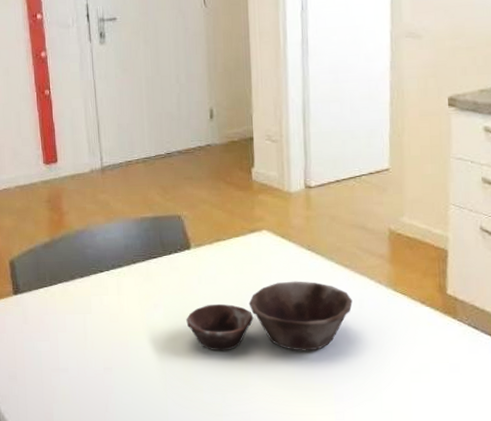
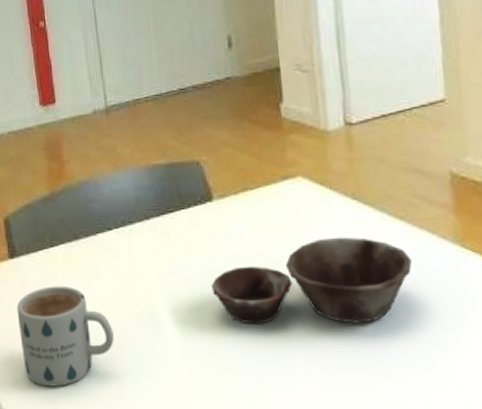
mug: none [19,318,102,401] -> present [16,286,114,387]

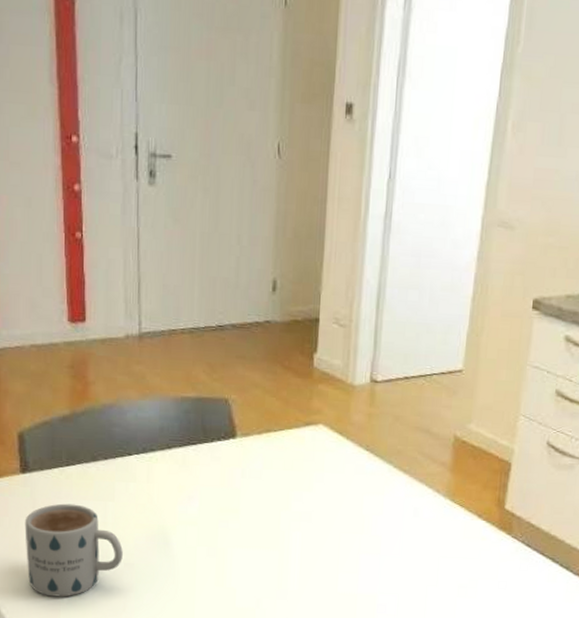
bowl: present [211,237,412,324] -> none [224,482,407,559]

